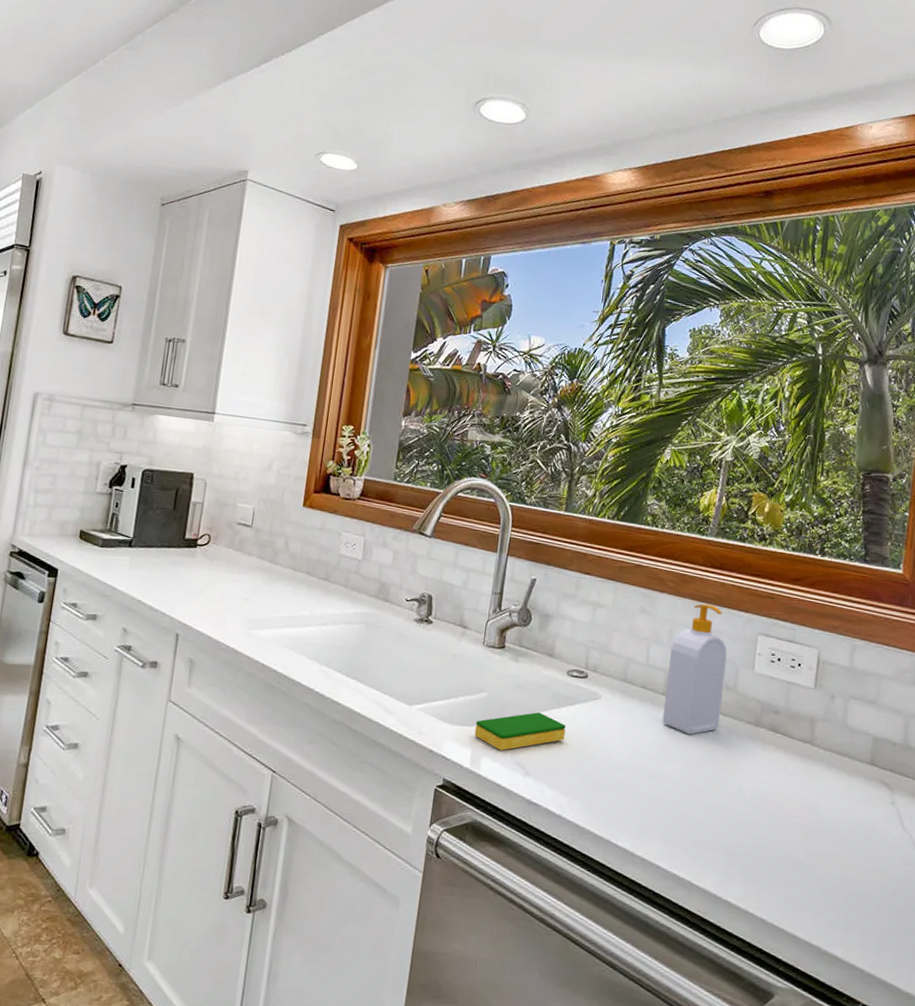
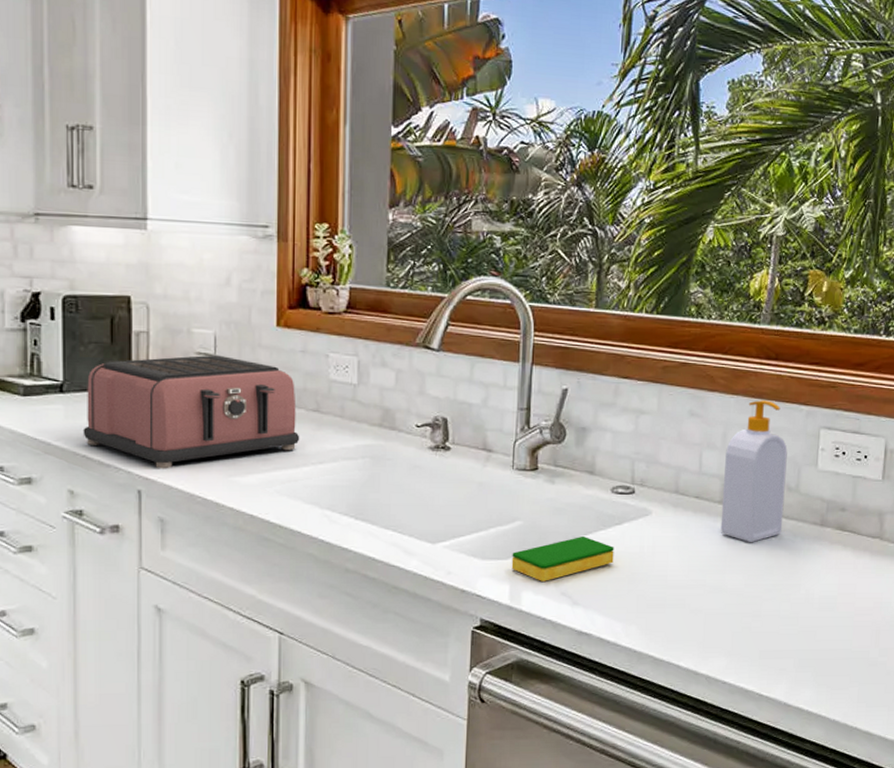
toaster: none [141,524,311,618] -> present [83,354,300,469]

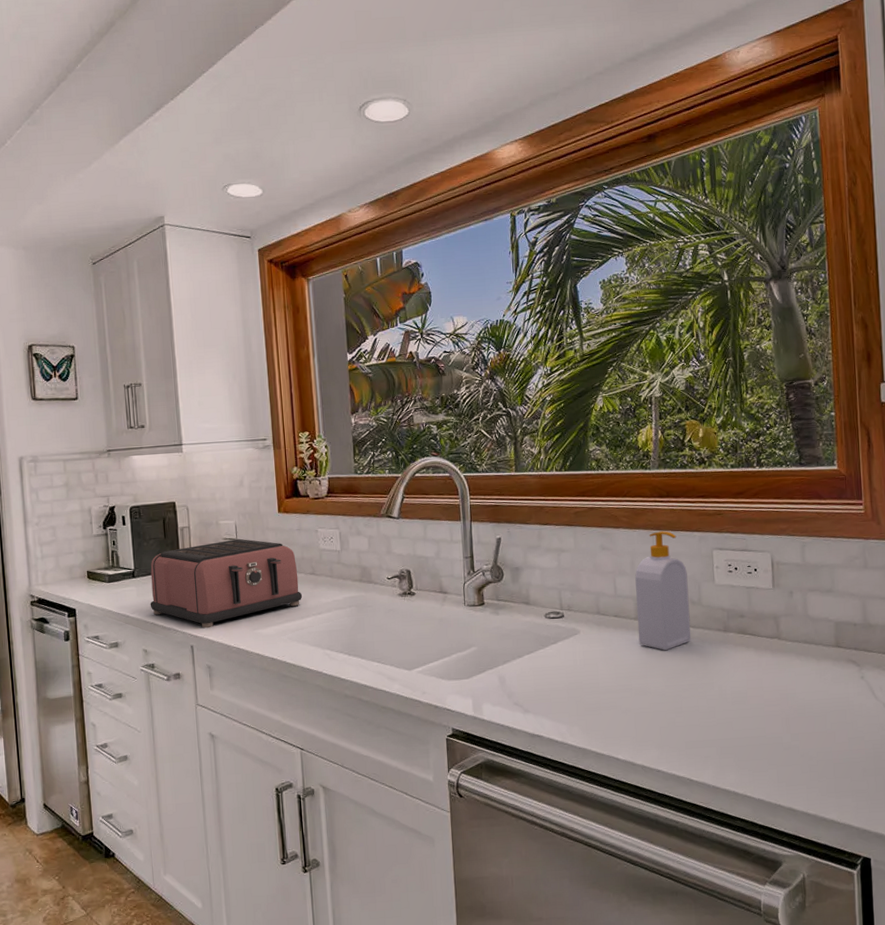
dish sponge: present [511,535,614,581] -> none [471,655,554,695]

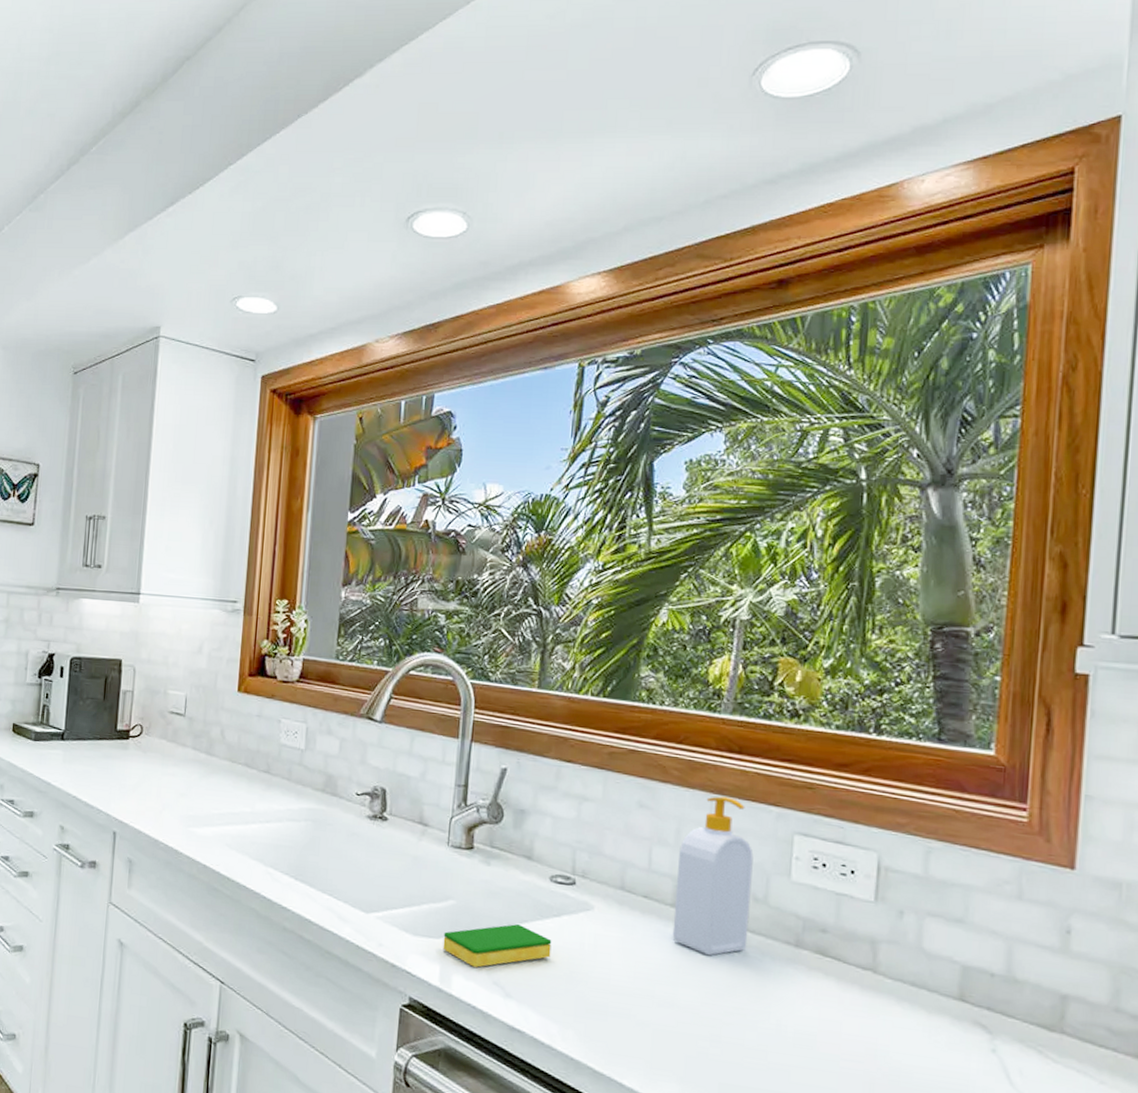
toaster: present [150,538,303,629] -> none [75,714,251,815]
dish sponge: none [471,655,554,695] -> present [442,923,552,968]

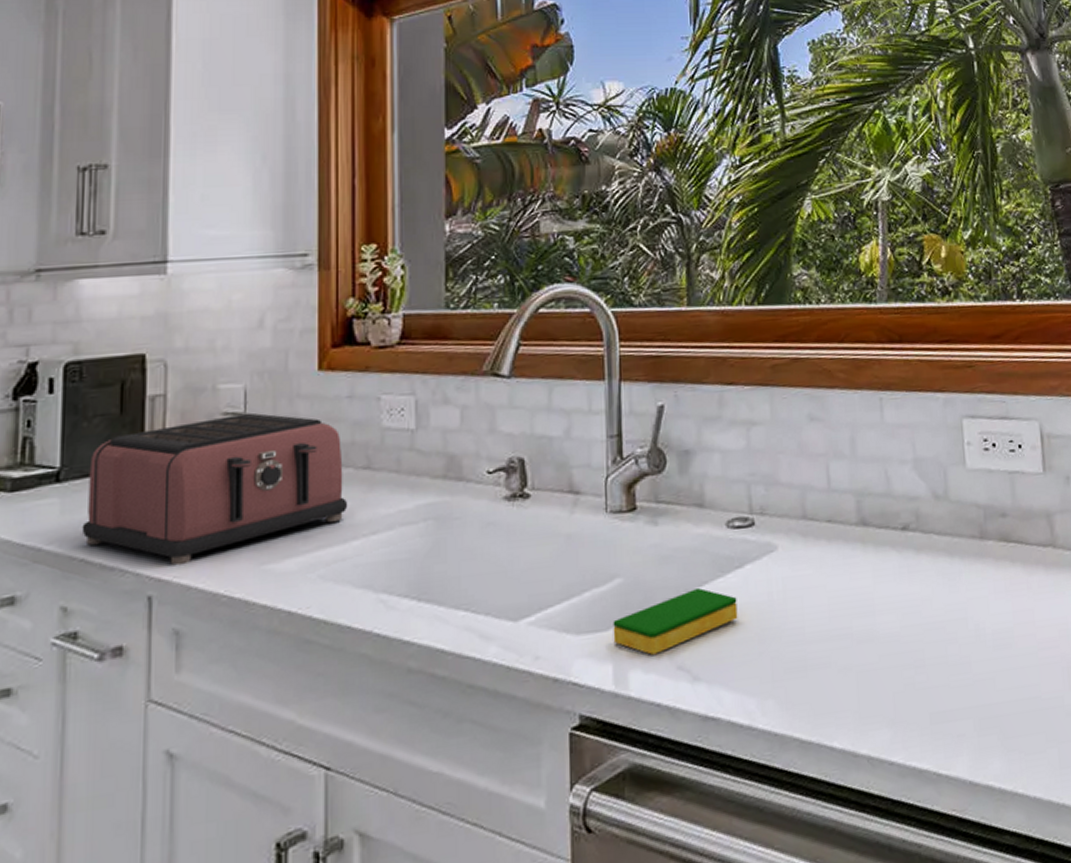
toaster: none [75,714,251,815] -> present [81,412,348,566]
soap bottle: present [672,796,754,956] -> none [856,391,936,572]

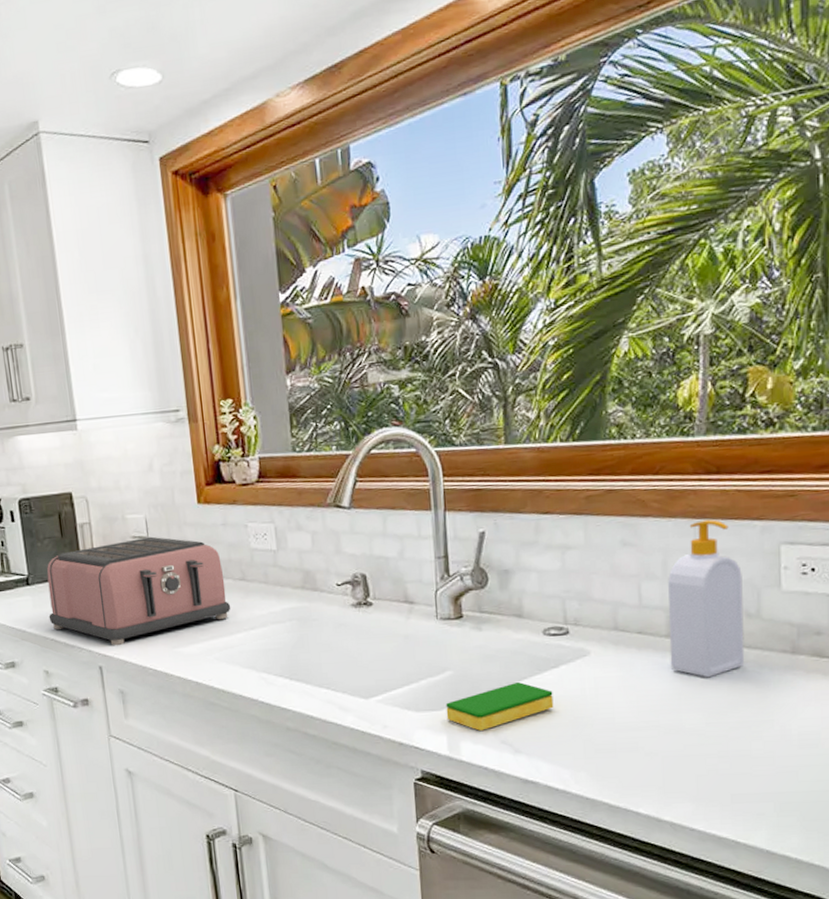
soap bottle: none [856,391,936,572] -> present [668,519,745,678]

